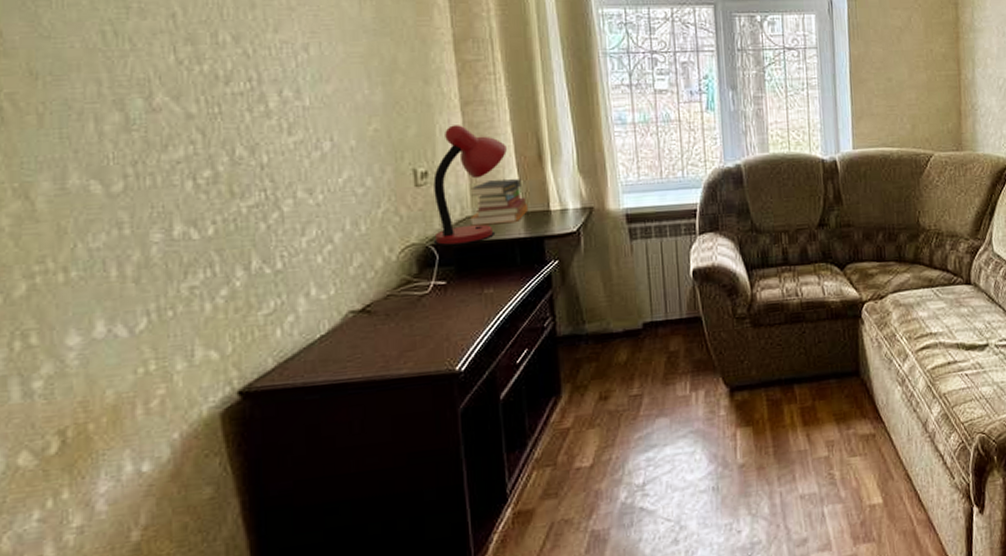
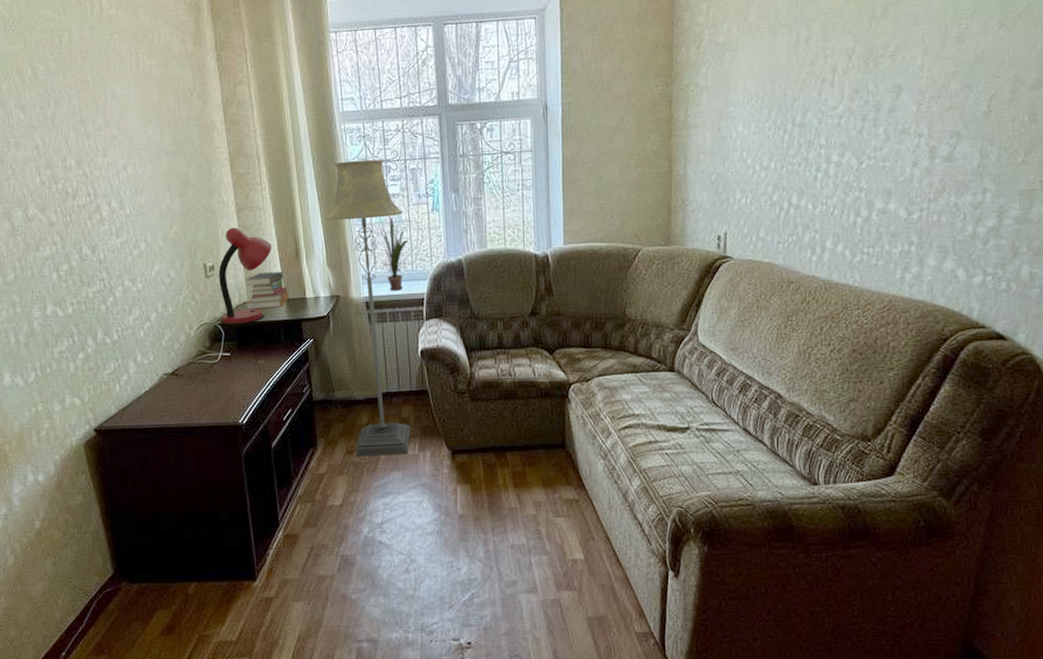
floor lamp: none [576,49,680,403] -> present [325,159,411,456]
house plant: none [631,116,679,201] -> present [369,217,409,291]

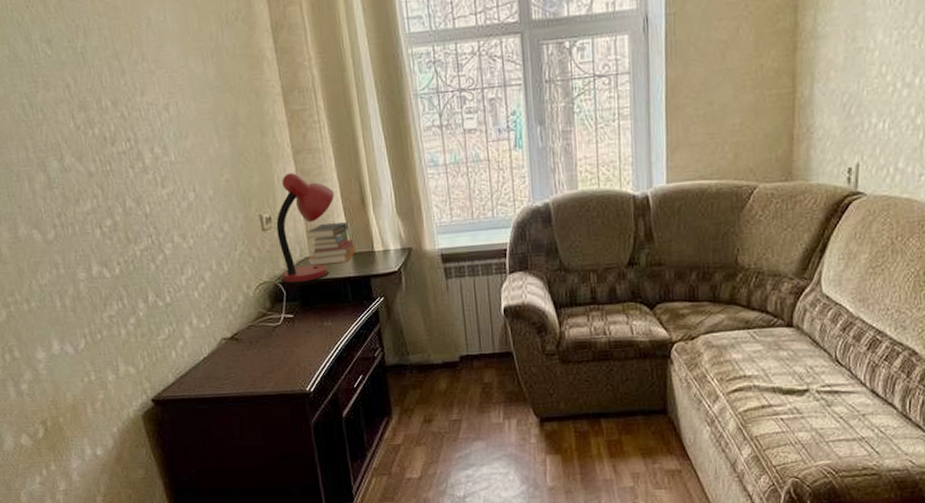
floor lamp: present [325,159,411,456] -> none [393,89,494,425]
house plant: present [369,217,409,291] -> none [443,156,488,242]

